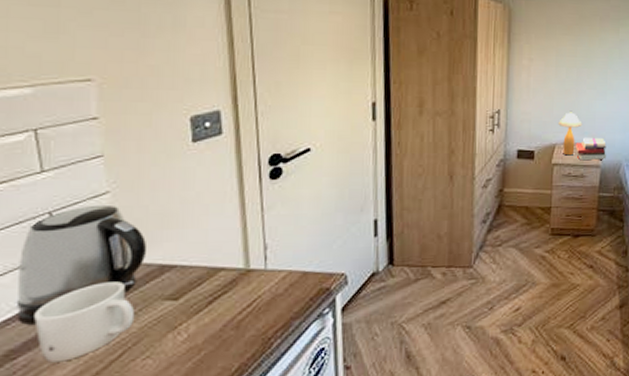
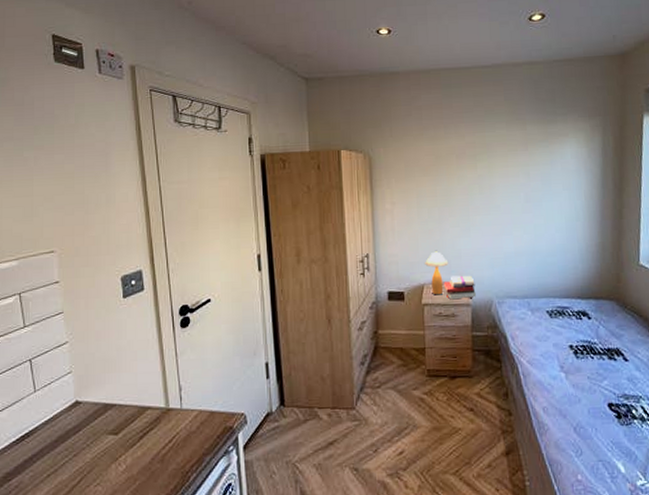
kettle: present [16,204,148,325] -> none [10,352,95,452]
mug: present [34,281,135,363] -> none [22,417,88,485]

